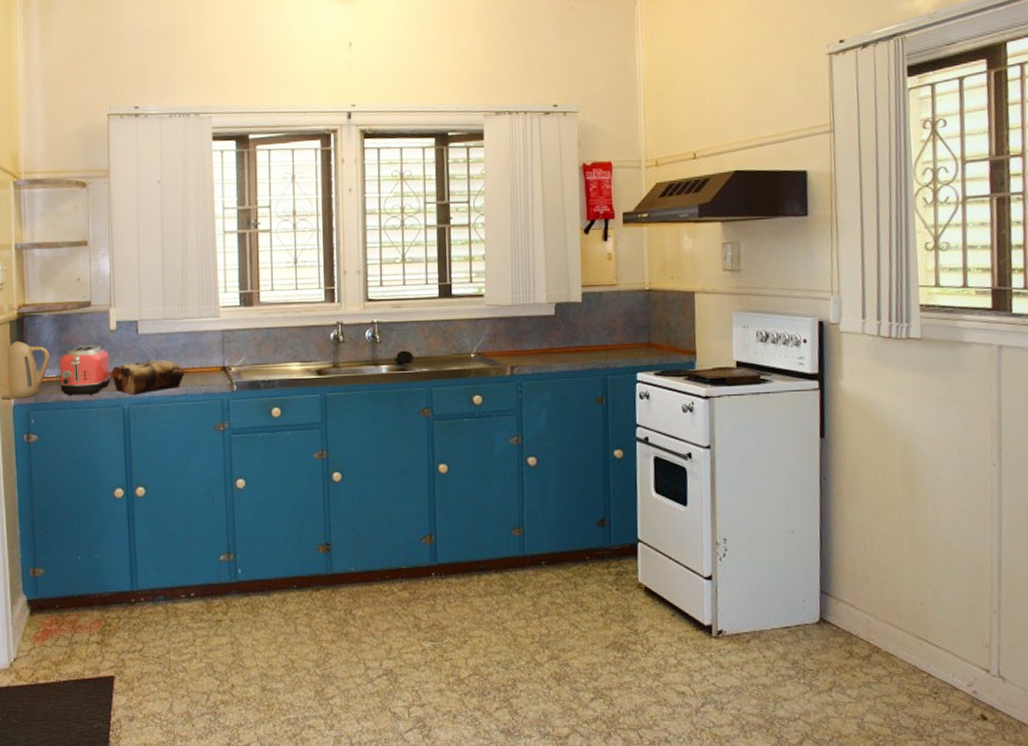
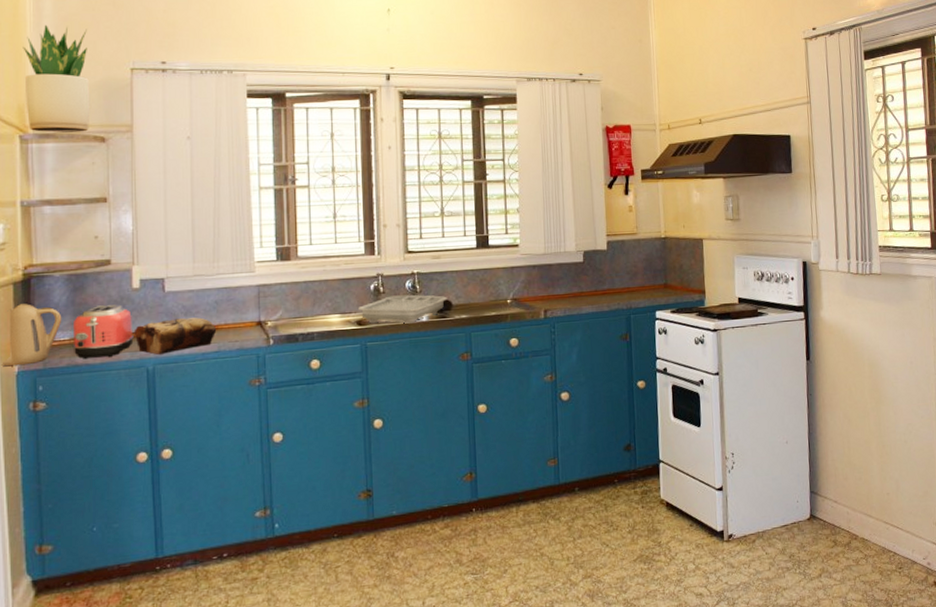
planter: none [15,74,73,179] -> present [23,24,90,133]
dish rack: none [318,345,408,376] -> present [358,294,447,325]

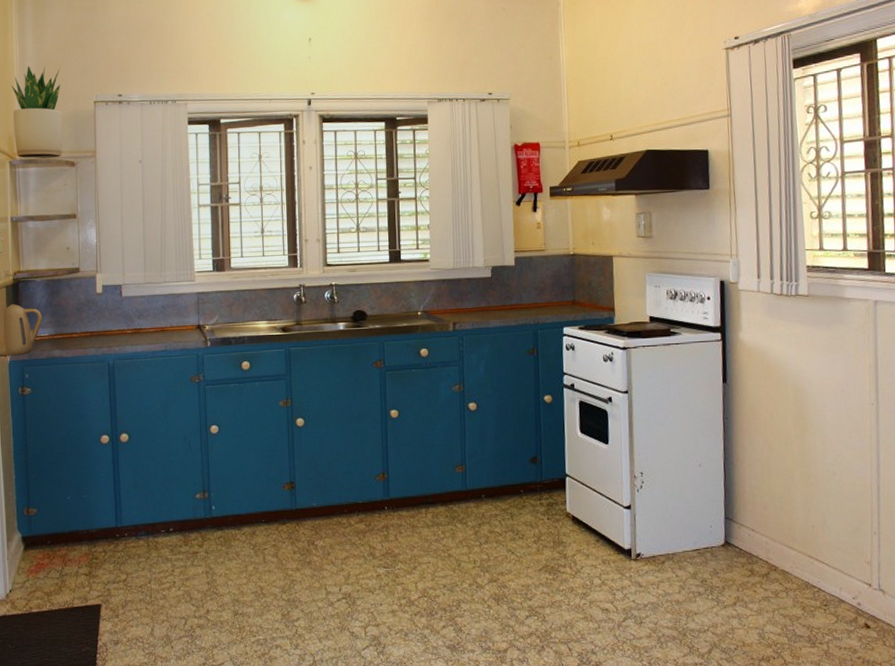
toaster: present [72,304,134,360] -> none [50,307,98,353]
bread loaf: present [134,317,217,356] -> none [98,320,164,352]
dish rack: present [358,294,447,325] -> none [283,305,362,333]

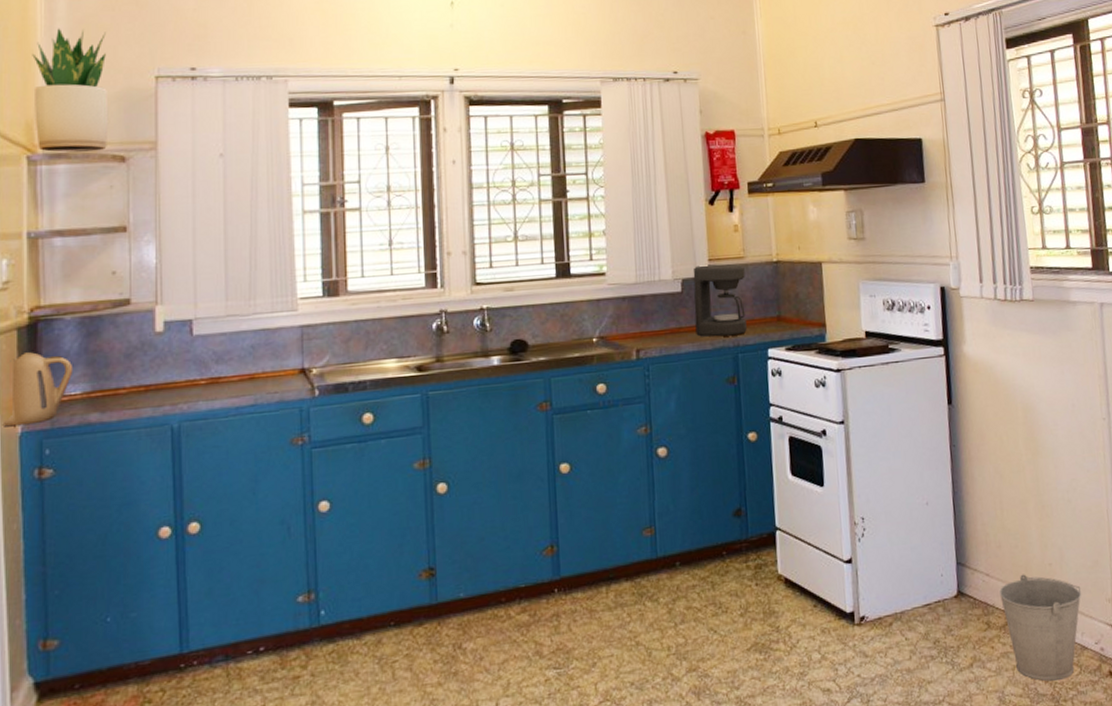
coffee maker: none [501,255,546,316] -> present [693,263,747,337]
bucket: none [764,532,842,625] -> present [999,574,1082,681]

